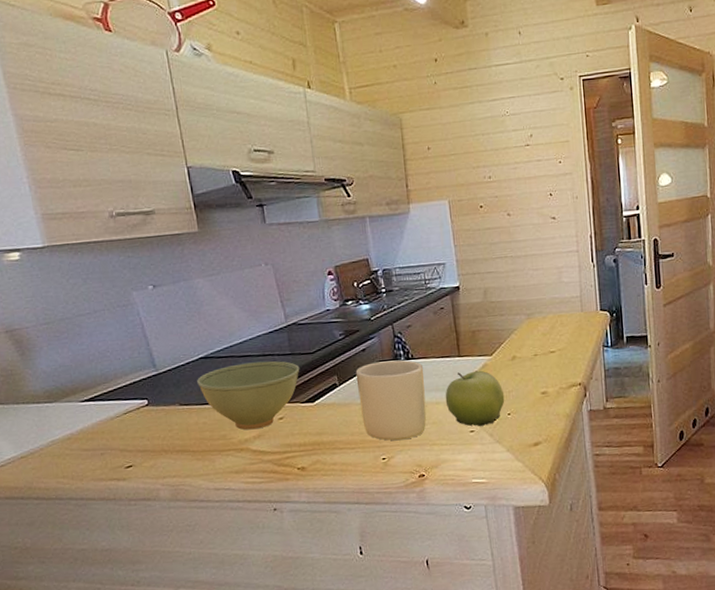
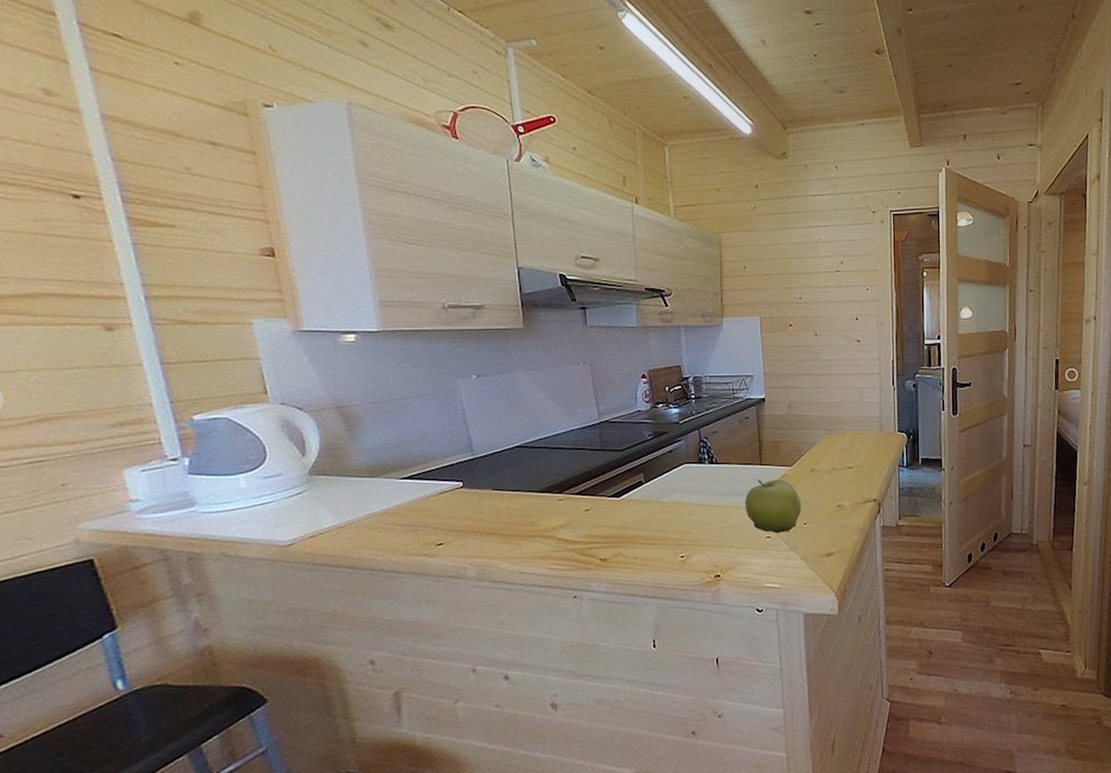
bowl: present [197,361,300,430] -> none [511,454,609,519]
mug: present [355,360,427,441] -> none [661,463,726,540]

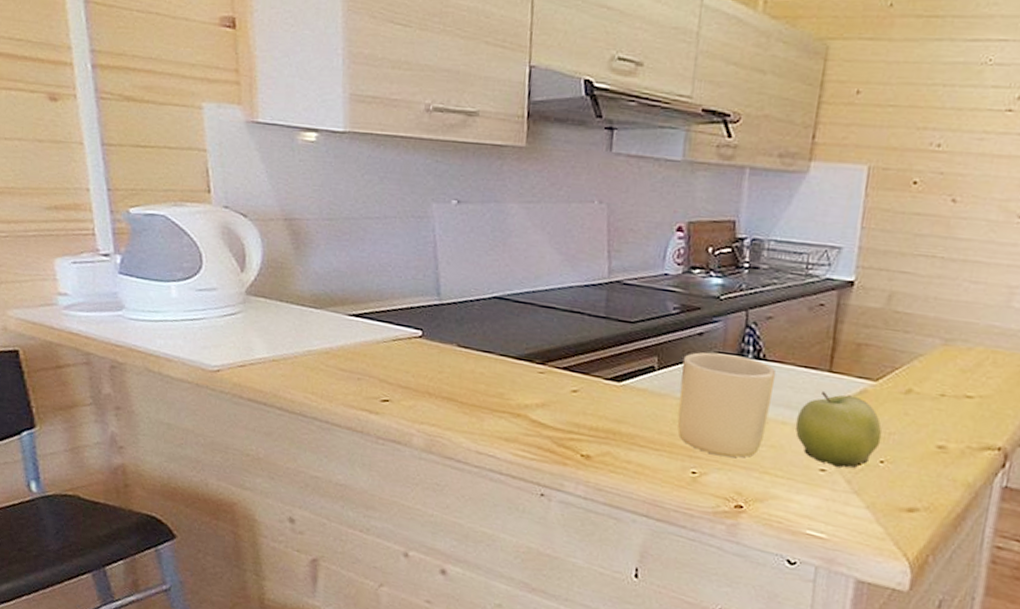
mug: none [661,463,726,540] -> present [677,351,777,458]

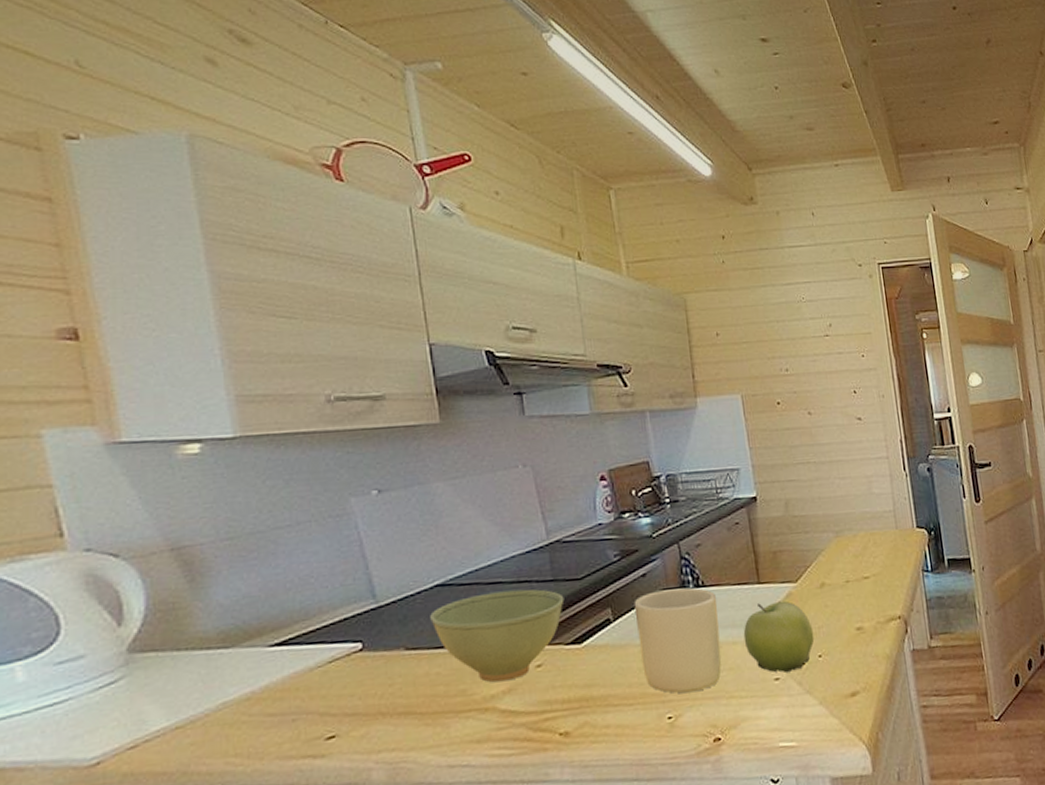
bowl: none [483,314,613,397] -> present [430,589,564,683]

